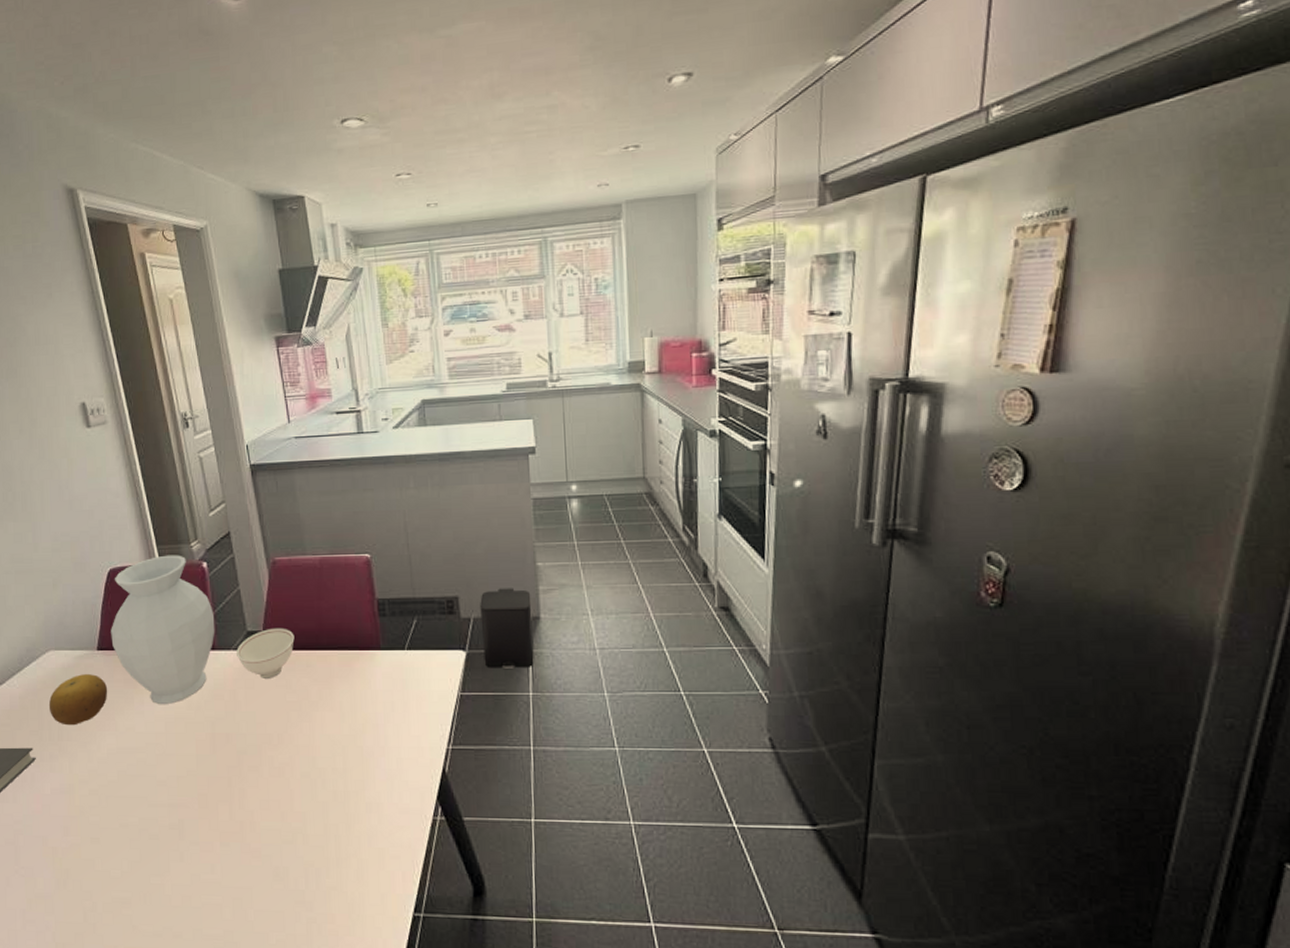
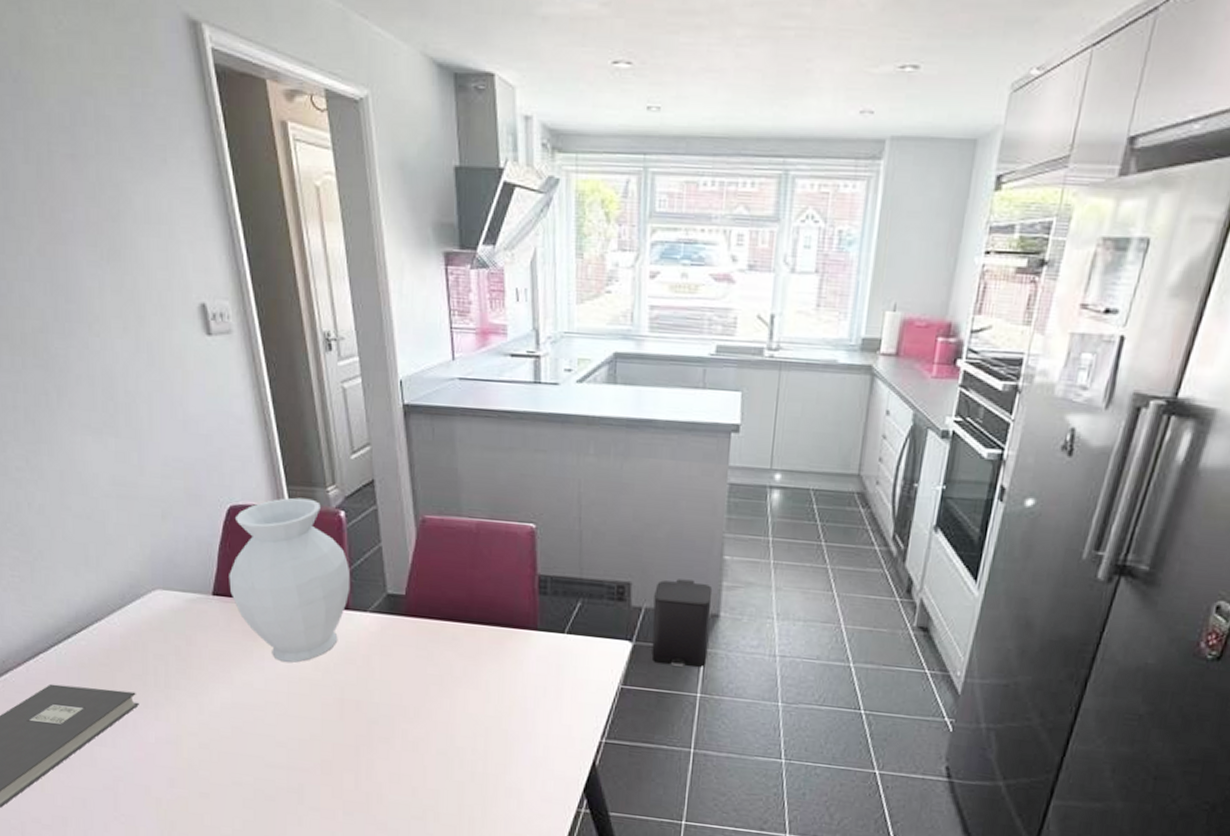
fruit: present [48,674,108,726] -> none [154,619,224,674]
bowl: present [236,628,295,678] -> none [373,593,441,648]

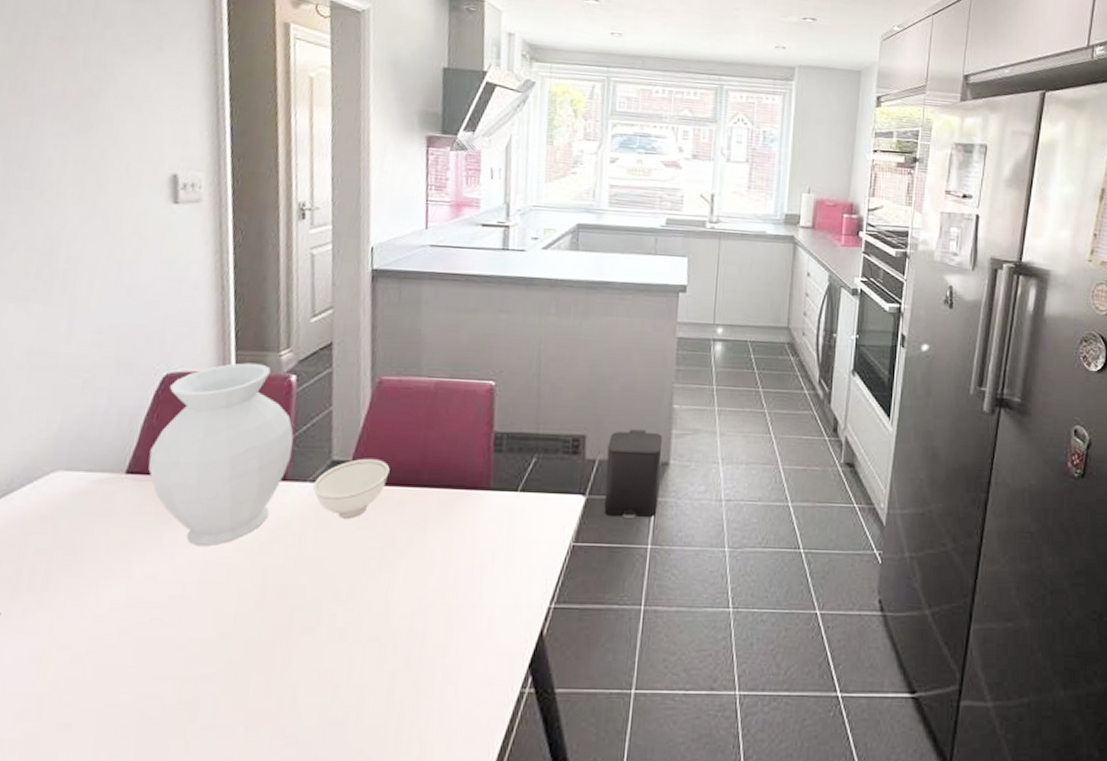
bowl: none [373,593,441,648] -> present [313,458,390,518]

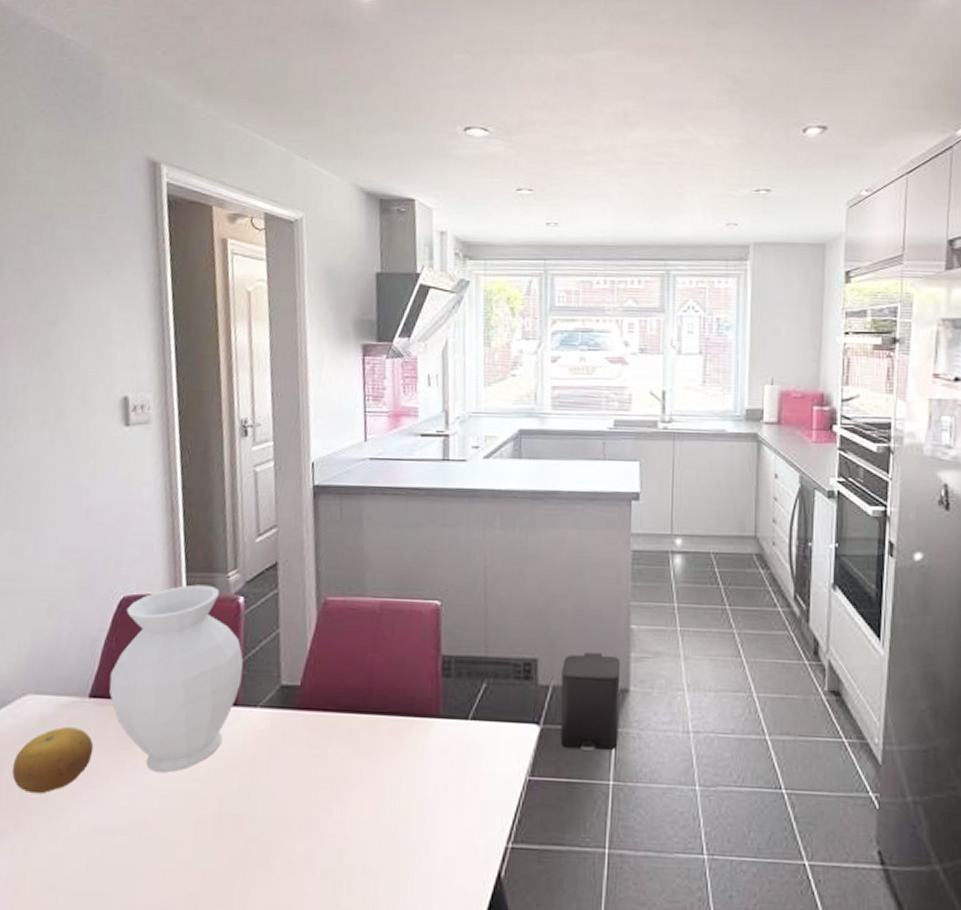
fruit: none [37,503,130,571] -> present [12,727,94,794]
bowl: present [313,458,390,518] -> none [263,683,338,746]

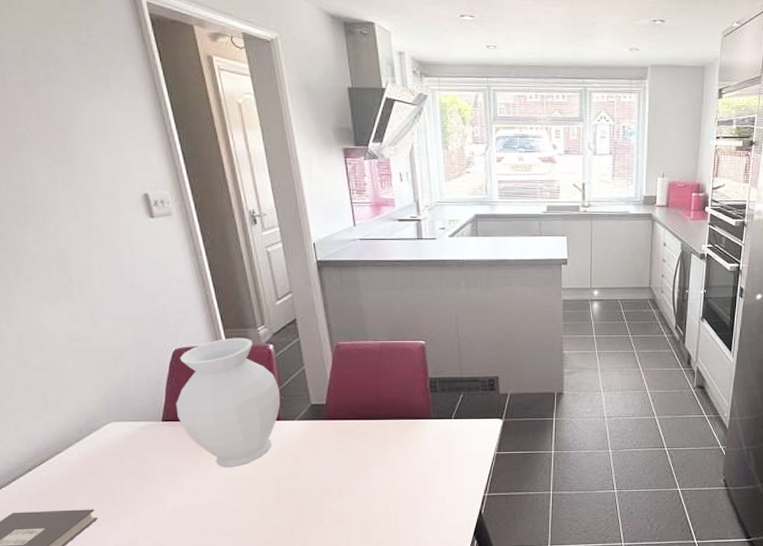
fruit: present [12,727,94,794] -> none [110,443,173,488]
pedal bin: present [560,652,621,752] -> none [516,370,557,434]

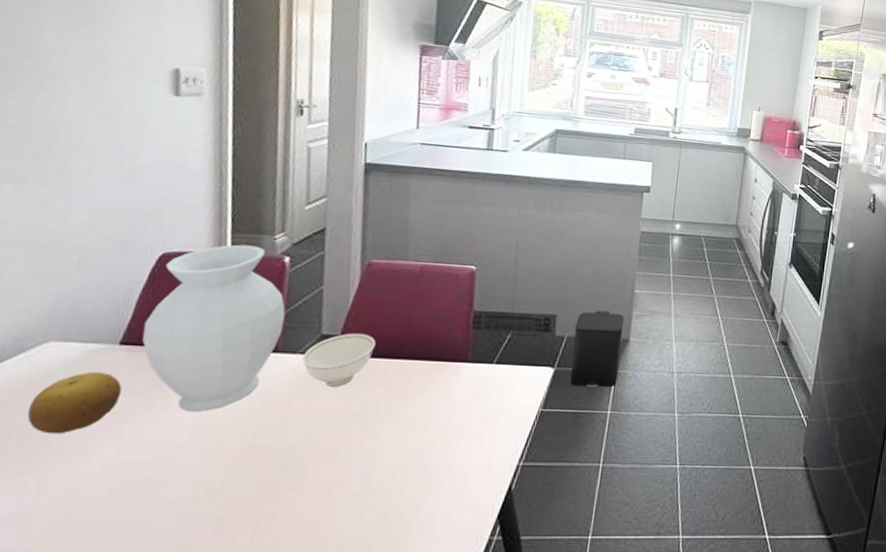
fruit: none [110,443,173,488] -> present [27,372,122,434]
bowl: none [301,401,355,444] -> present [302,333,376,387]
pedal bin: none [516,370,557,434] -> present [570,310,625,389]

